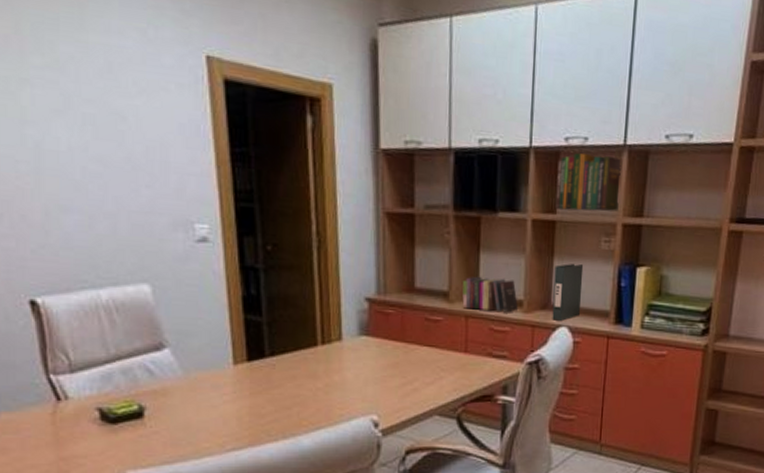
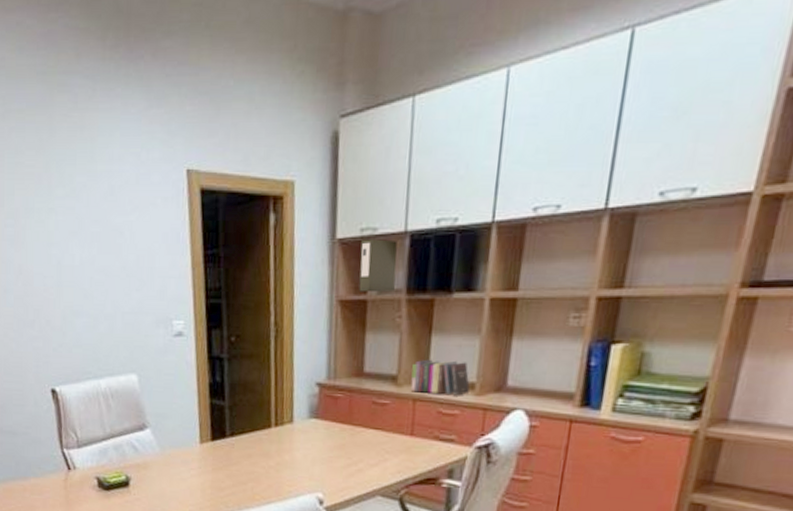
binder: none [405,152,443,207] -> present [359,239,397,293]
binder: present [552,263,584,321] -> none [506,342,547,404]
books: present [555,153,623,212] -> none [517,222,602,286]

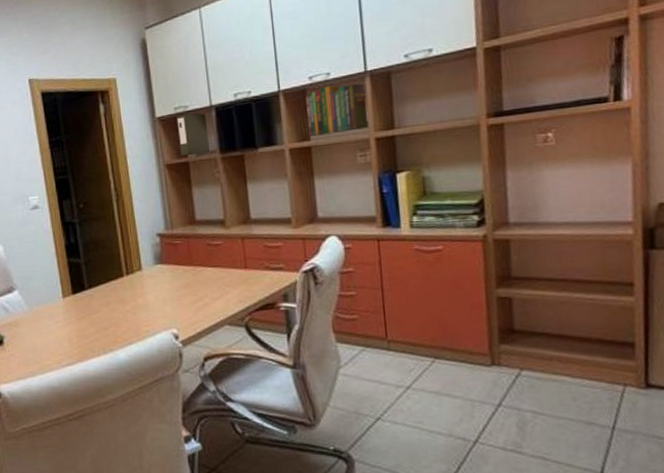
books: present [410,359,470,396] -> none [236,201,287,232]
books: none [517,222,602,286] -> present [305,83,369,136]

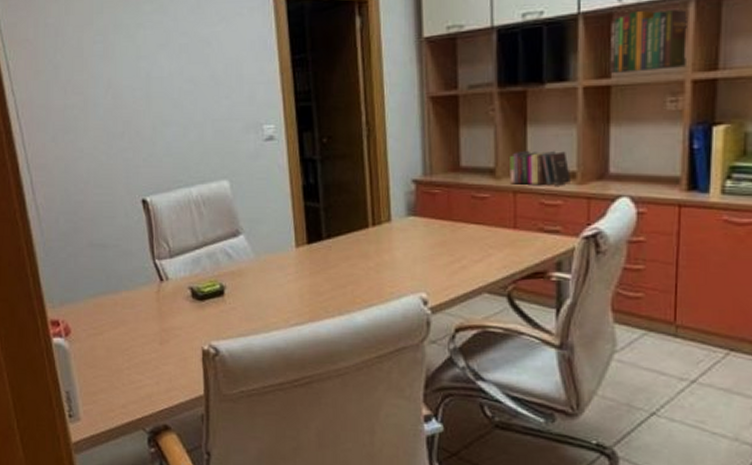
binder: present [176,113,210,156] -> none [448,35,486,88]
books: none [236,201,287,232] -> present [509,150,571,186]

